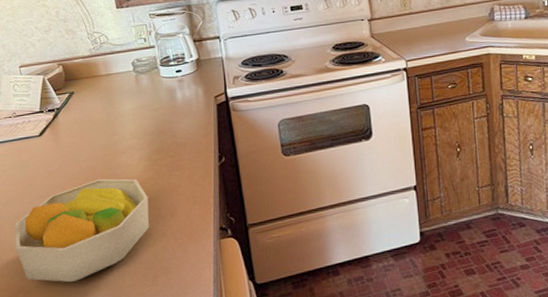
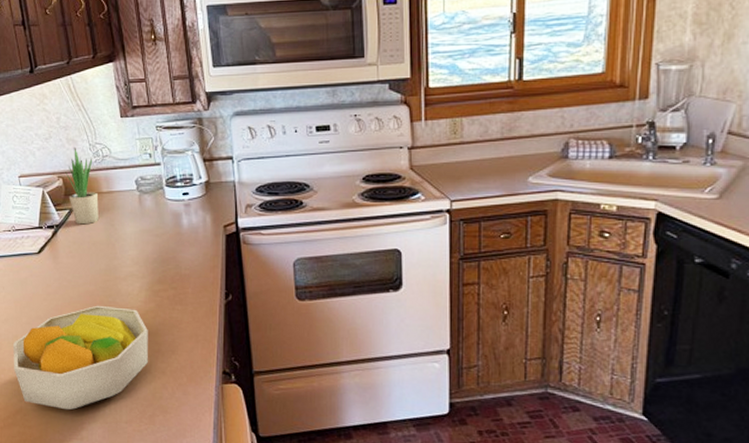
potted plant: none [65,37,98,106] -> present [65,147,99,225]

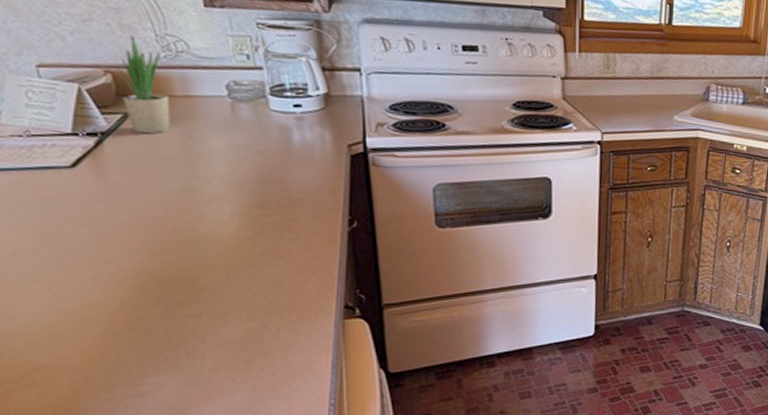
fruit bowl: present [13,305,148,410] -> none [28,233,244,362]

